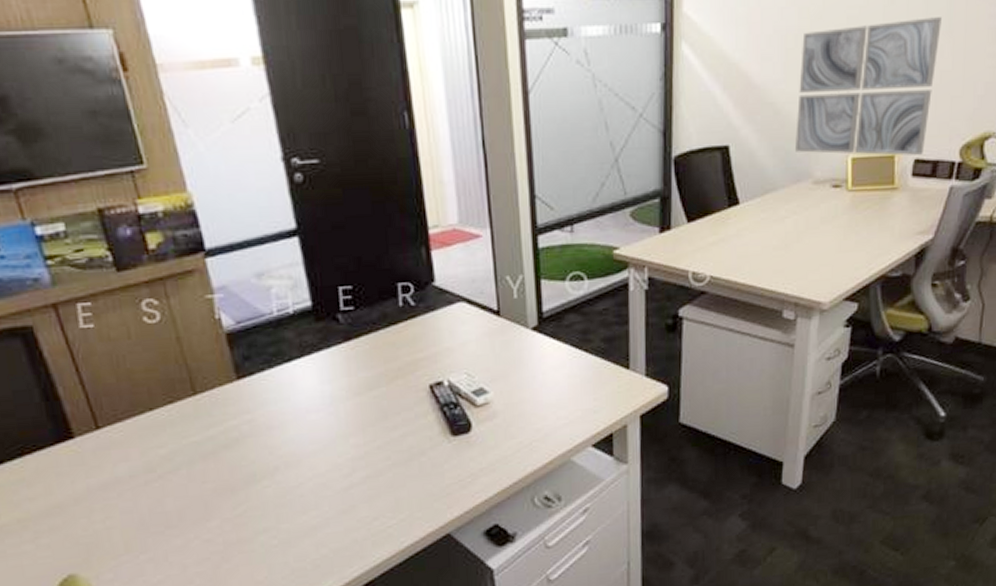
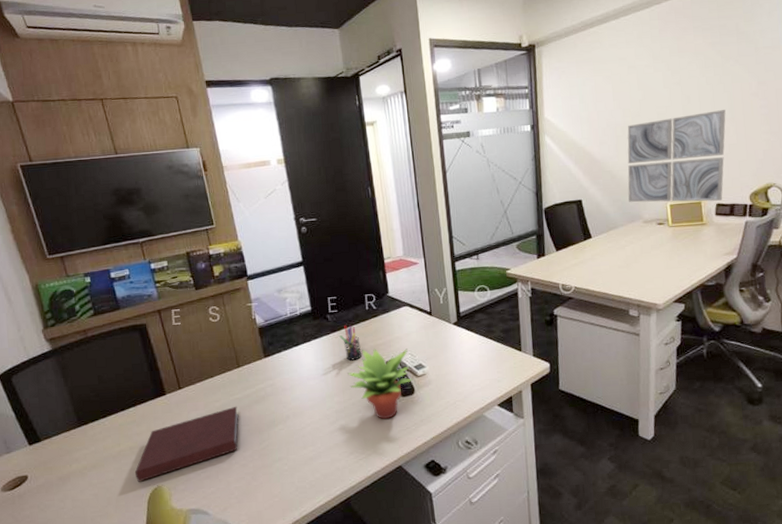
notebook: none [29,453,199,571] -> present [135,406,239,482]
pen holder: none [357,330,393,384] -> present [339,325,362,361]
succulent plant: none [370,364,470,469] -> present [348,348,413,419]

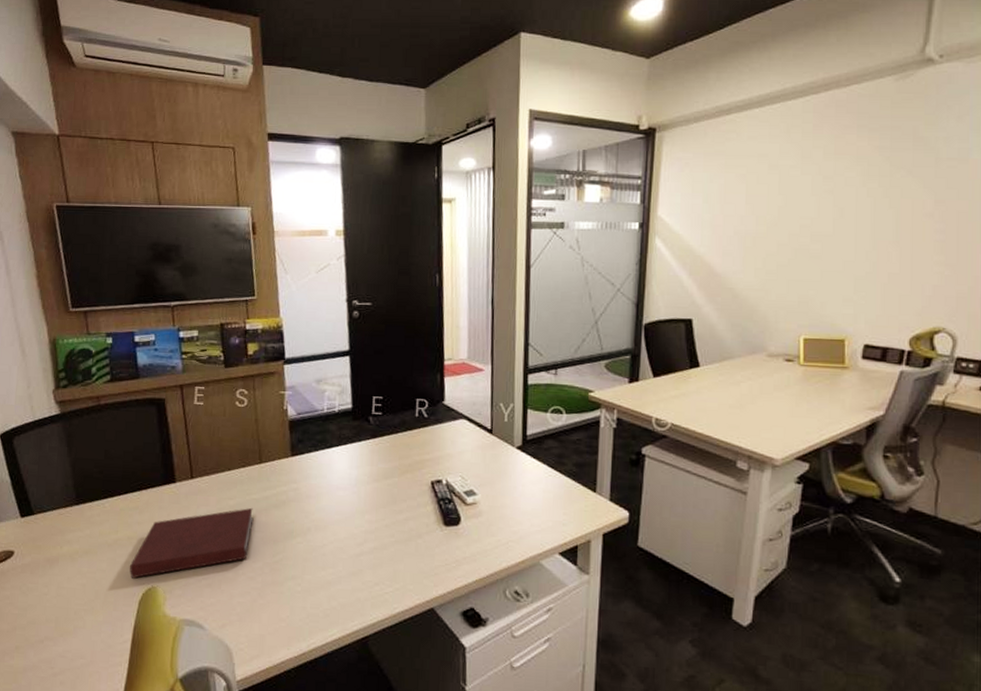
pen holder: present [339,325,362,361] -> none [380,431,405,474]
succulent plant: present [348,348,413,419] -> none [384,462,461,550]
wall art: present [627,110,726,203] -> none [751,229,889,341]

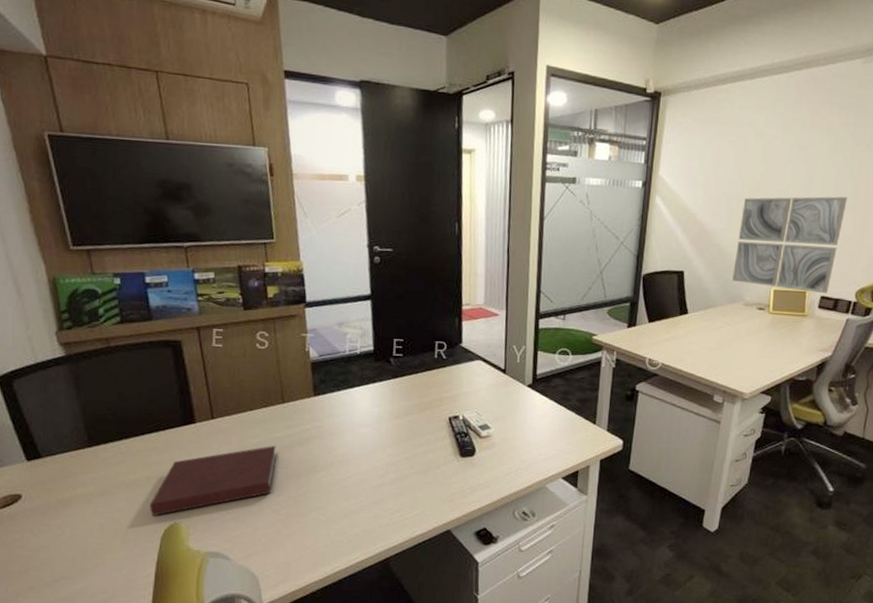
wall art: none [751,229,889,341] -> present [732,196,847,293]

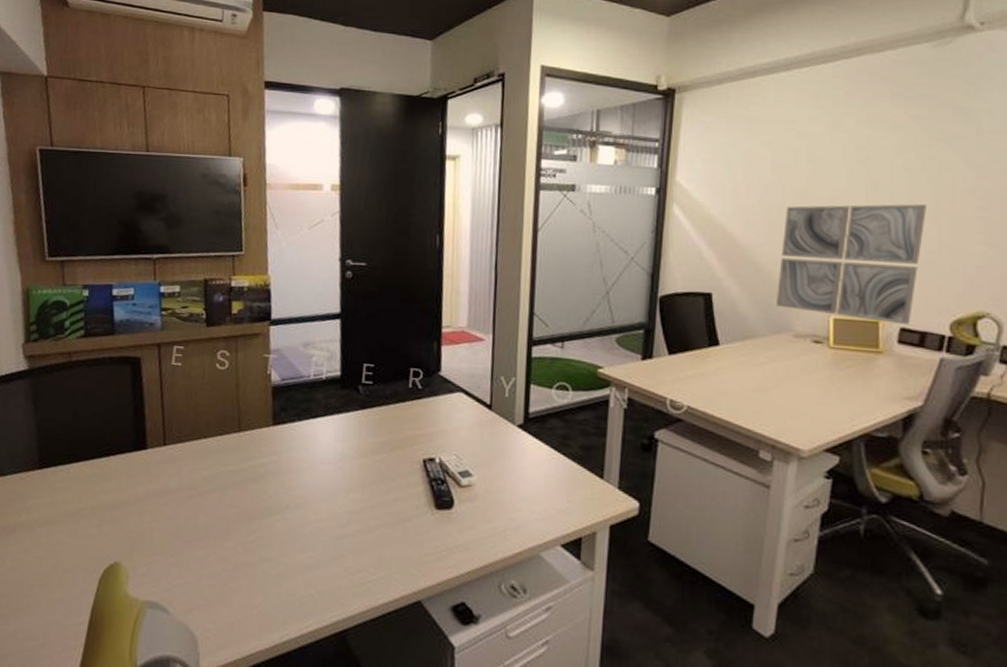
notebook: present [150,445,277,516] -> none [91,479,229,553]

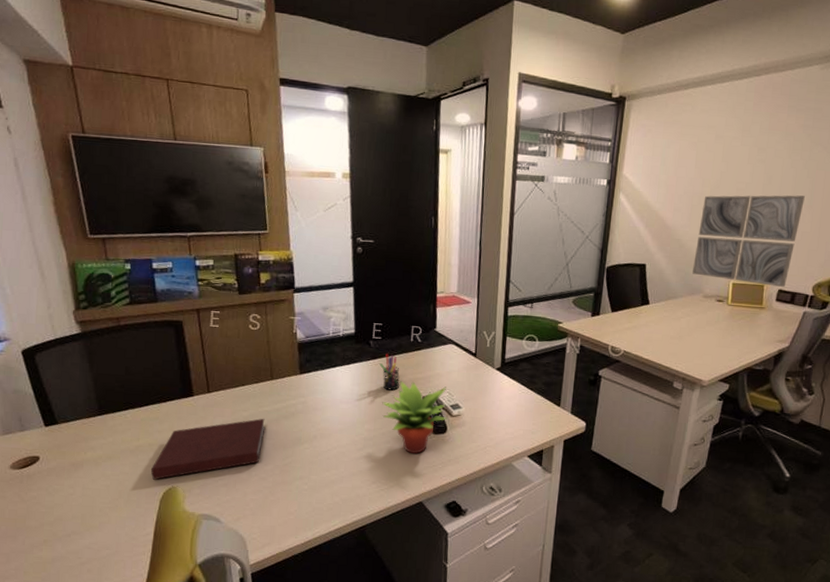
notebook: none [91,479,229,553] -> present [151,418,266,480]
pen holder: none [369,403,395,450] -> present [379,354,400,391]
succulent plant: none [372,437,454,535] -> present [382,380,447,454]

